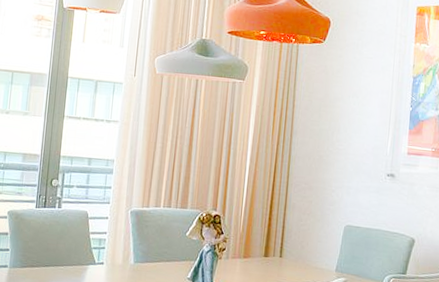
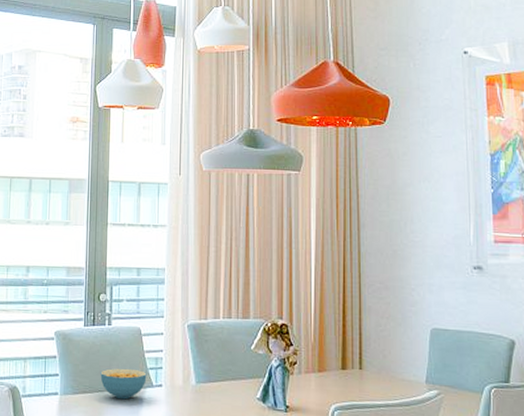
cereal bowl: none [47,246,90,274] -> present [100,368,147,400]

